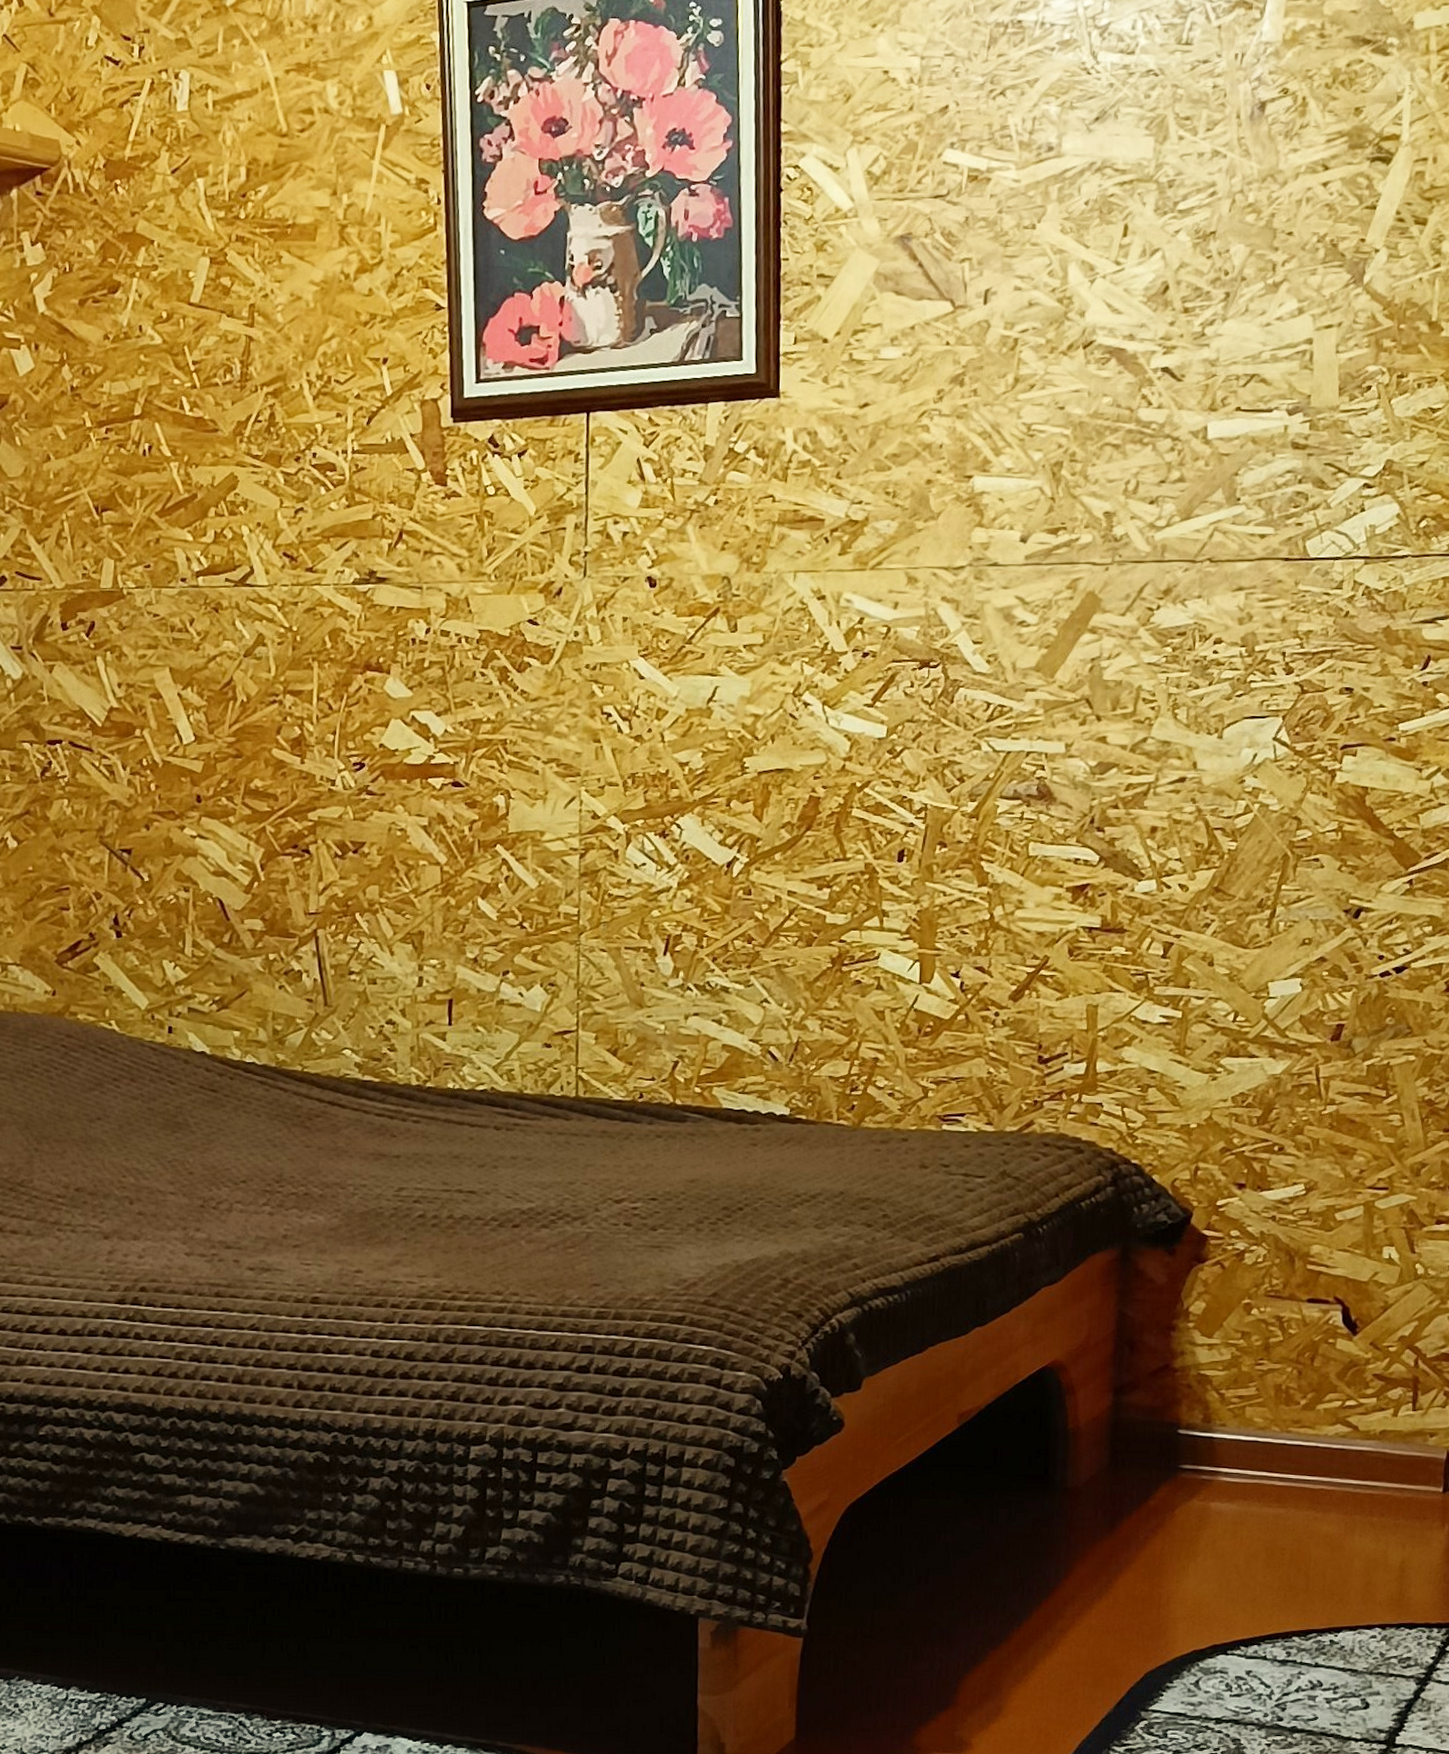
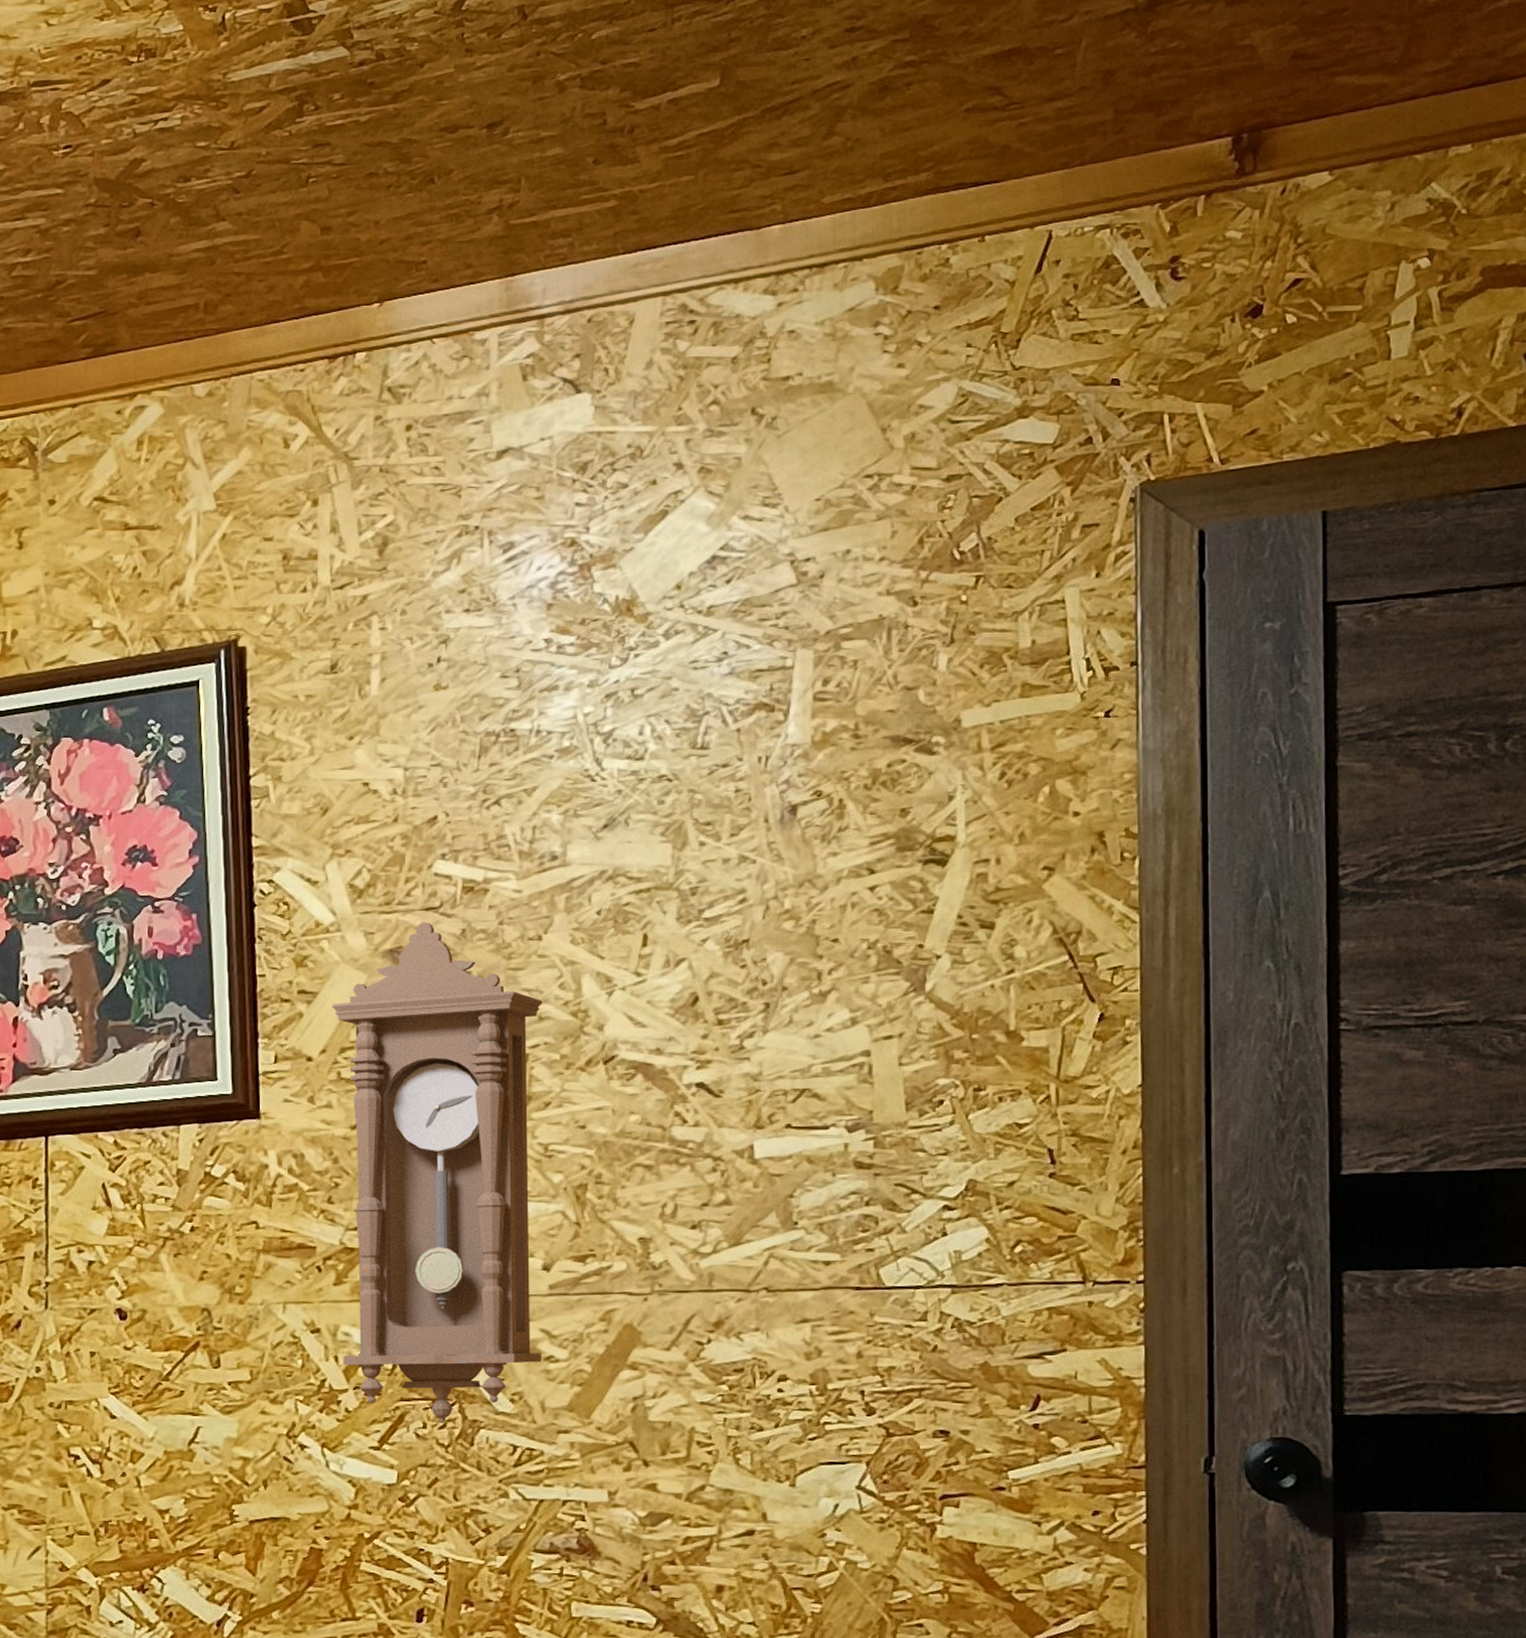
pendulum clock: none [844,208,1033,683] -> present [332,921,543,1424]

